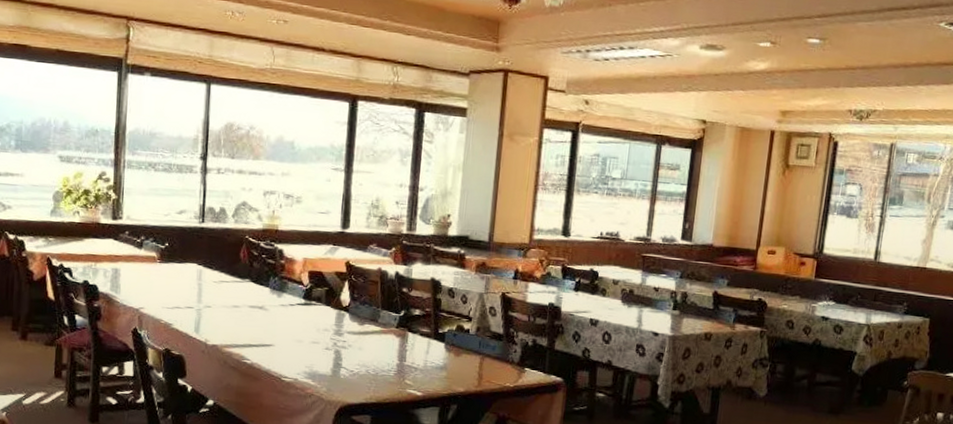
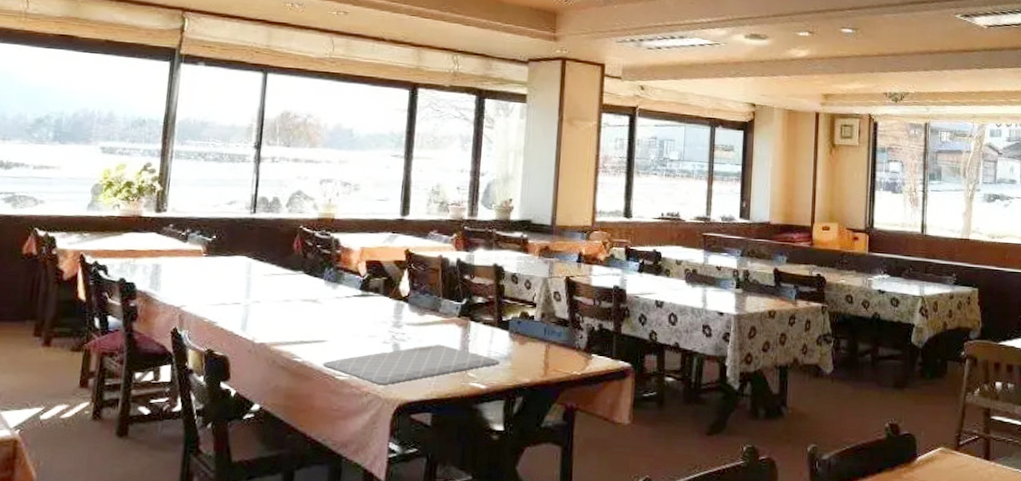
placemat: none [269,352,435,388] -> present [322,344,499,384]

